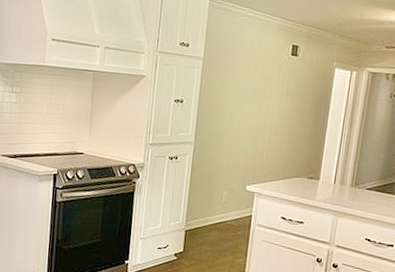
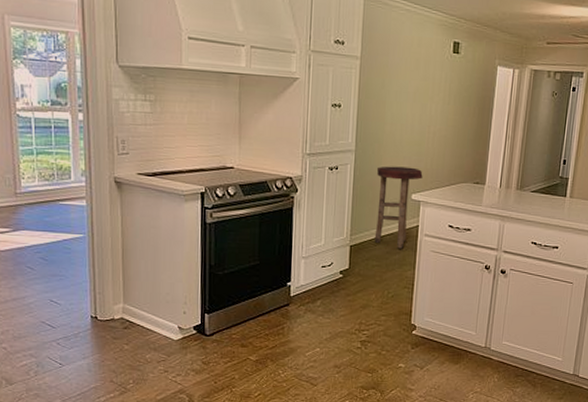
stool: none [208,158,258,237] -> present [374,166,423,249]

